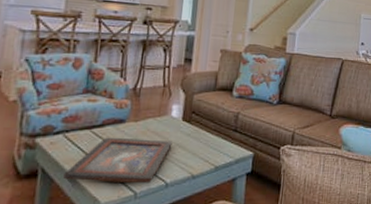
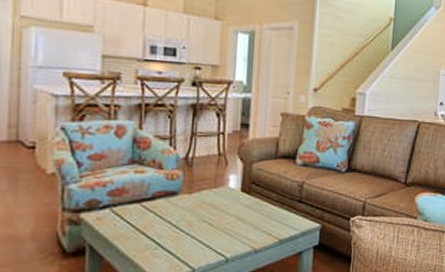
decorative tray: present [63,137,172,184] -> none [114,211,231,259]

